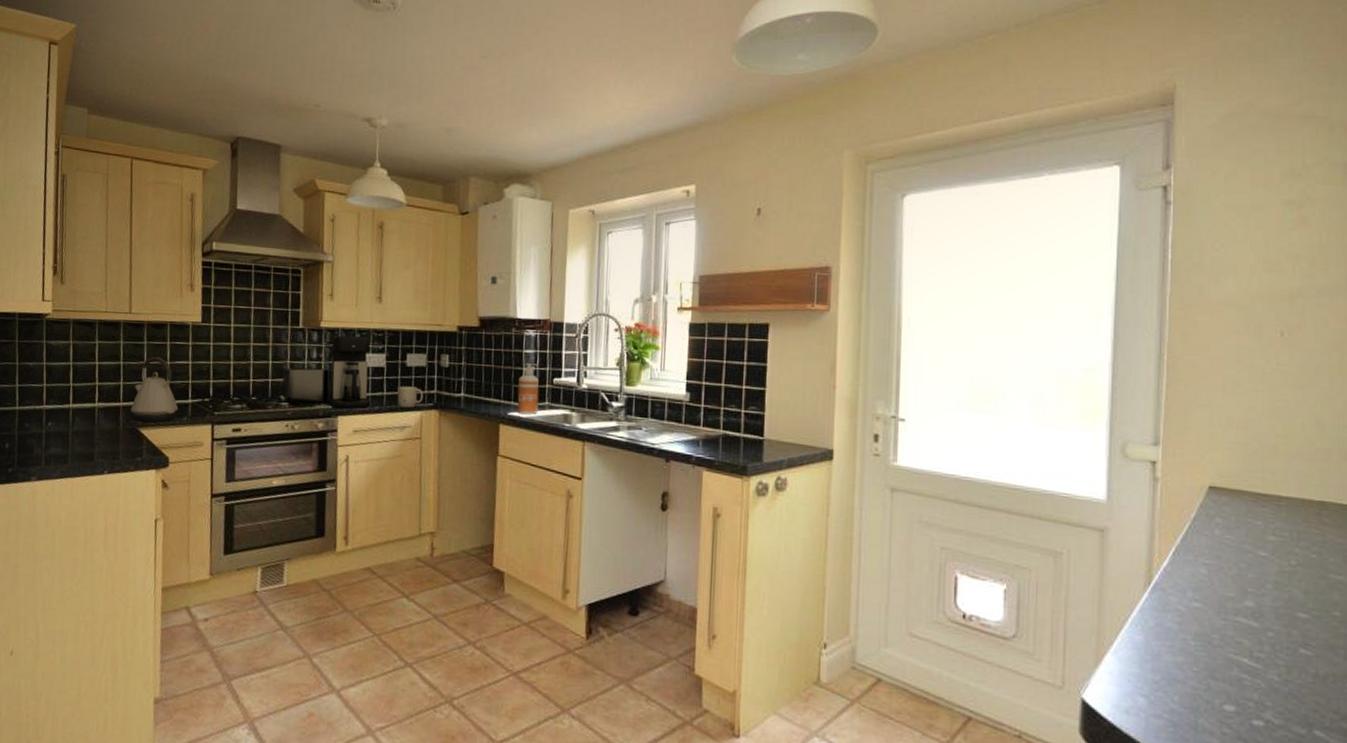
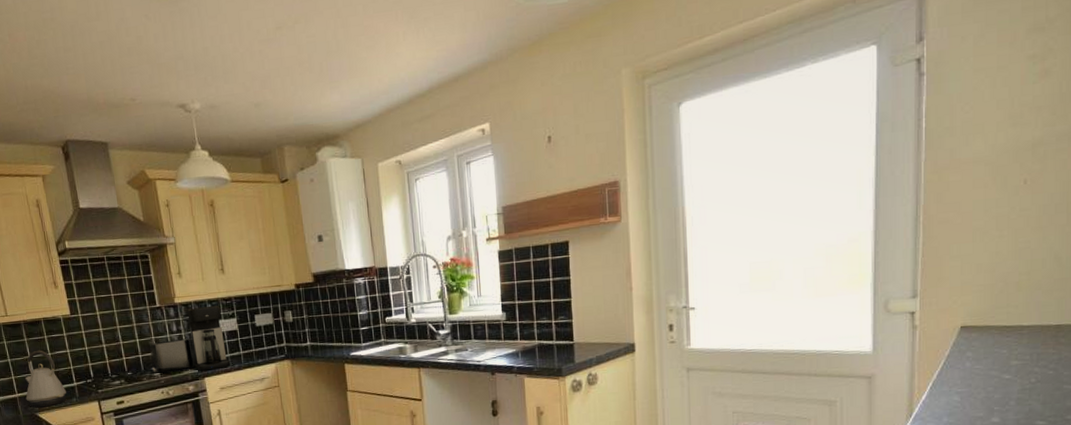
mug: present [397,386,423,408] -> none [252,343,275,362]
soap dispenser: present [517,363,540,415] -> none [355,307,376,353]

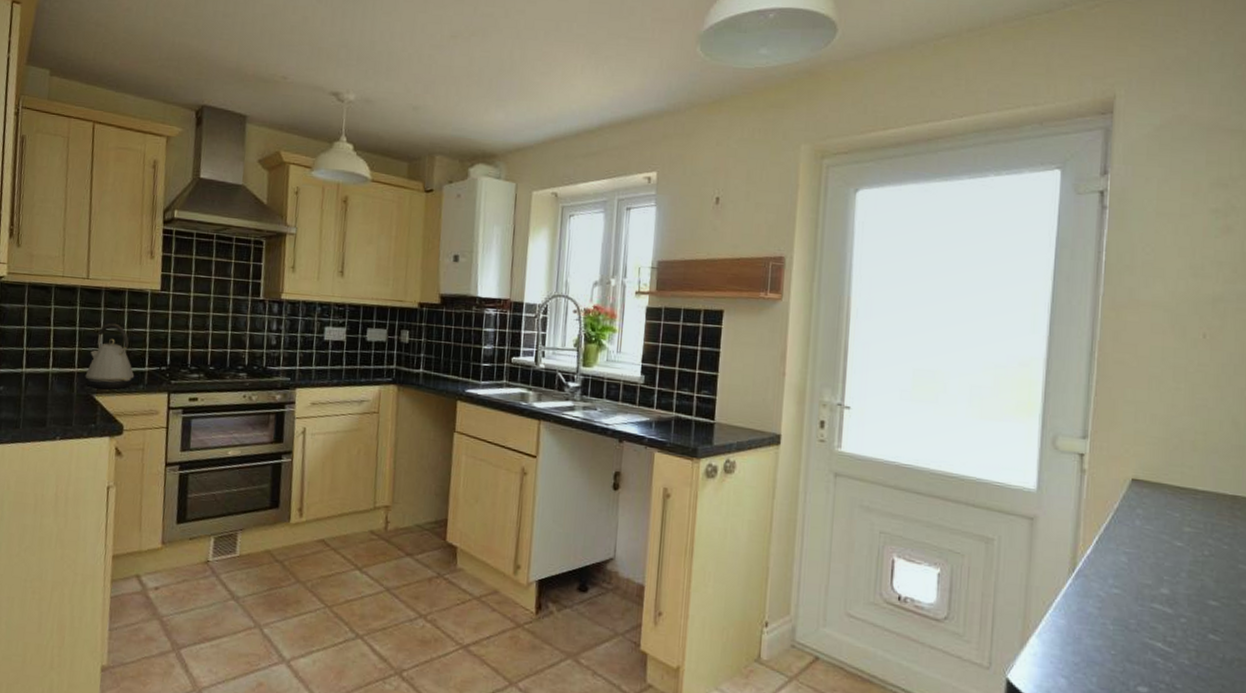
toaster: present [149,337,196,374] -> none [239,338,292,376]
coffee maker: present [187,305,231,372] -> none [288,308,331,382]

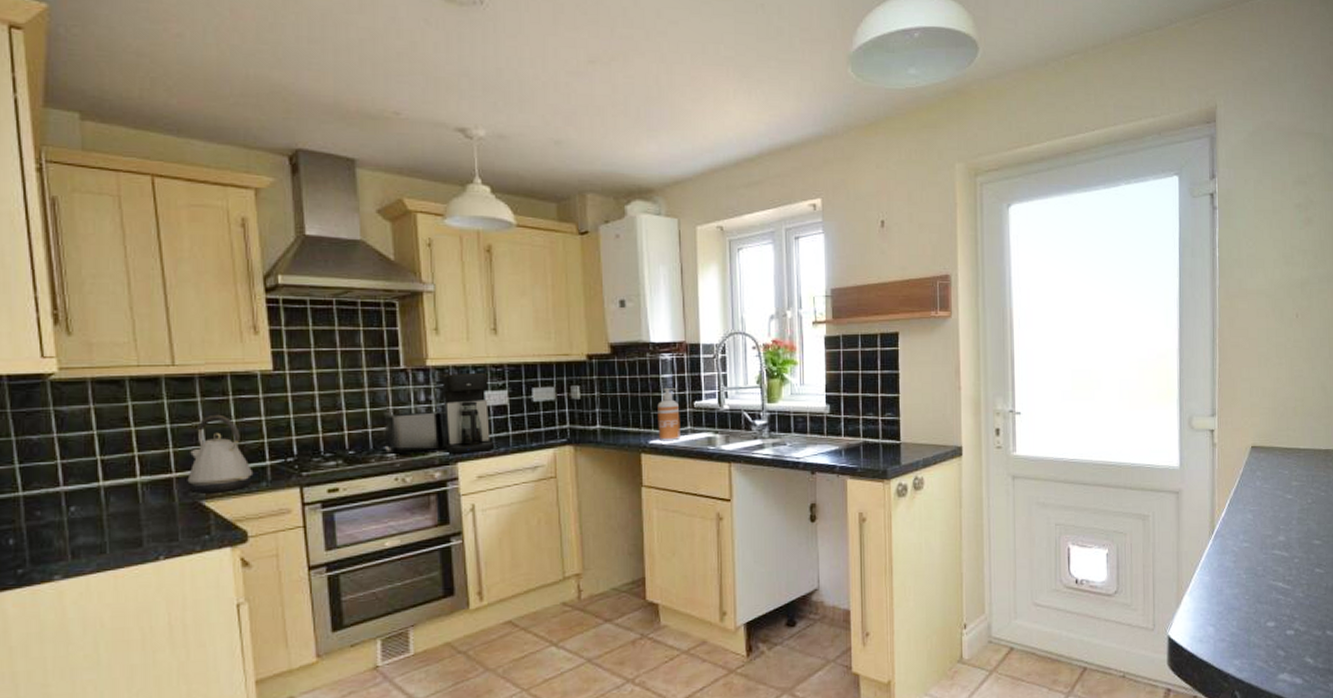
toaster: none [239,338,292,376] -> present [384,410,448,455]
coffee maker: none [288,308,331,382] -> present [442,372,495,455]
soap dispenser: none [475,341,498,392] -> present [657,388,681,441]

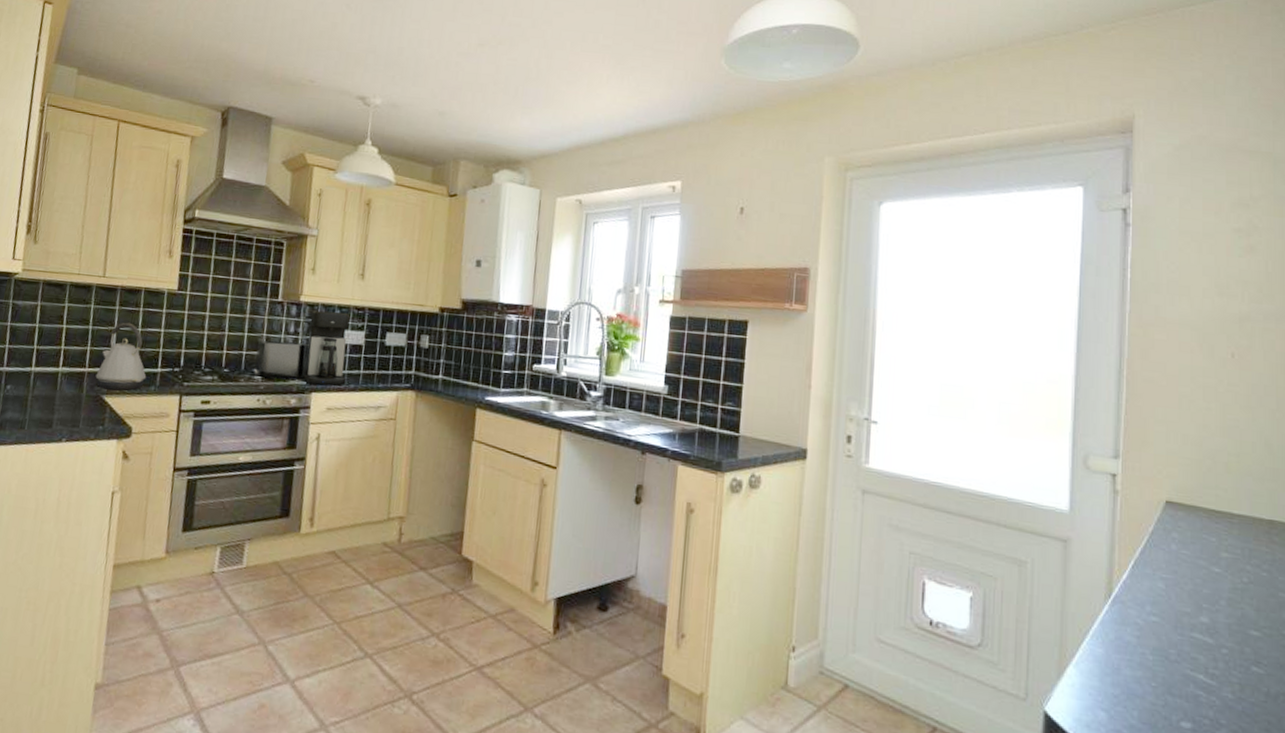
soap dispenser: present [657,388,681,441] -> none [495,348,519,400]

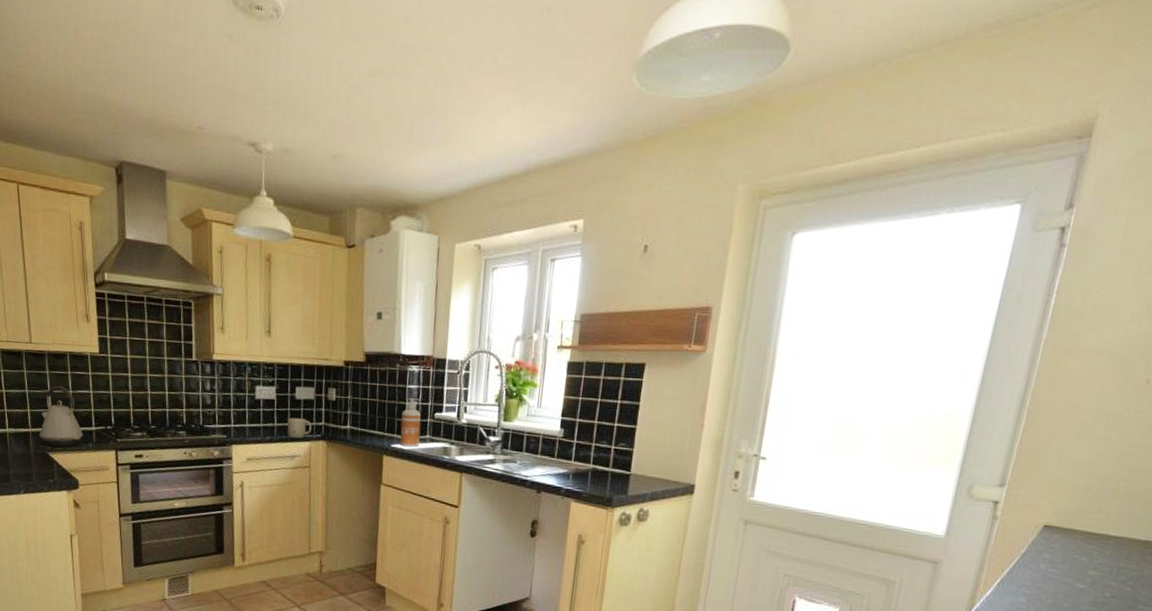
toaster: present [254,340,310,380] -> none [178,398,226,434]
coffee maker: present [304,310,350,386] -> none [224,368,263,439]
mug: none [373,364,401,388] -> present [287,417,312,439]
soap dispenser: none [495,348,519,400] -> present [400,398,421,447]

